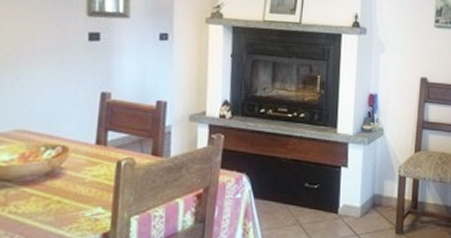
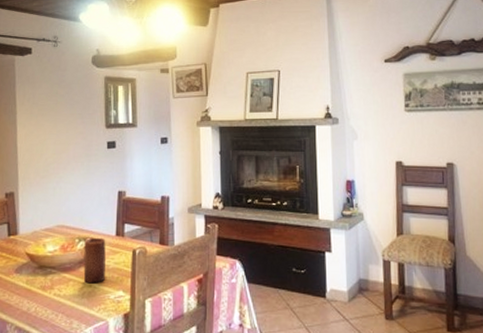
candle: none [50,145,82,199] -> present [83,237,106,284]

